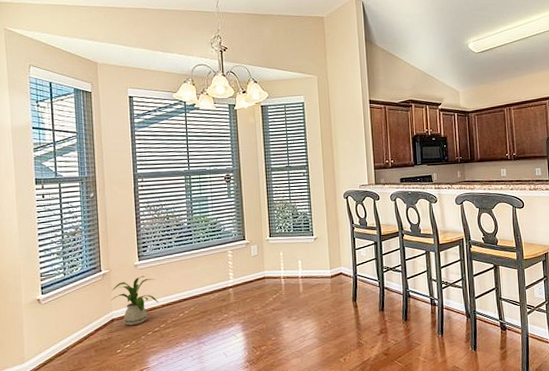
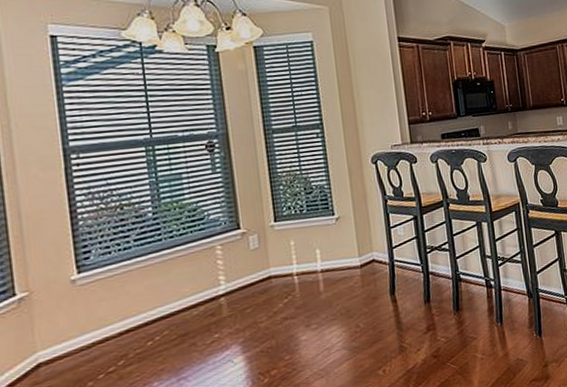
house plant: present [111,275,158,325] -> none [34,293,113,370]

